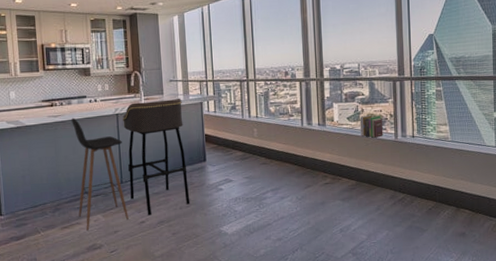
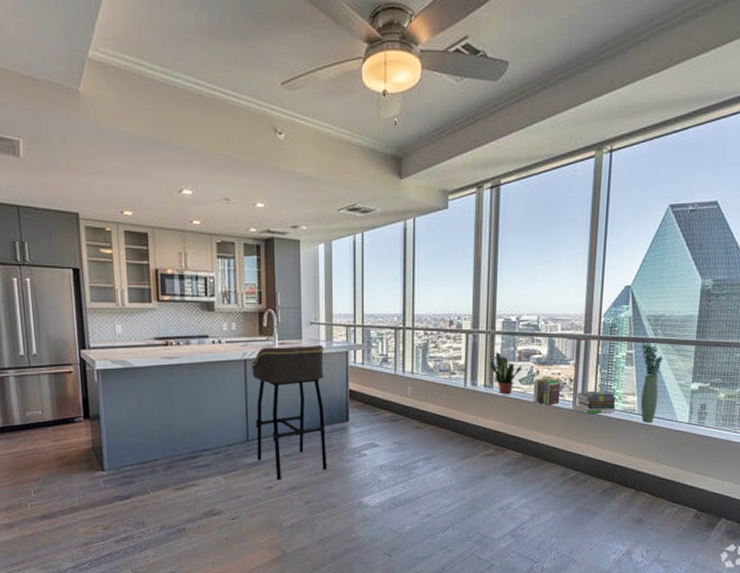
bar stool: present [71,117,129,232] -> none [190,360,254,495]
potted plant: none [322,94,348,131] -> present [490,351,522,395]
books: none [395,123,432,143] -> present [573,391,616,414]
vase: none [447,79,467,149] -> present [640,341,663,423]

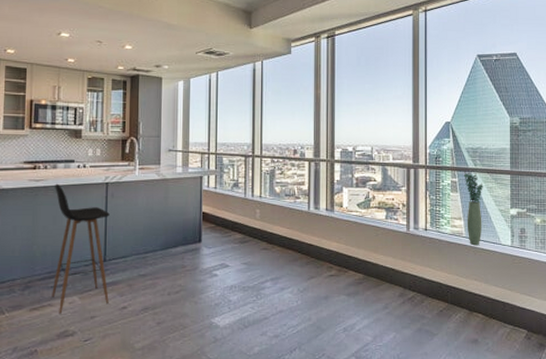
bar stool: none [190,360,254,495] -> present [52,183,110,315]
bar stool: present [252,344,328,480] -> none [113,170,180,301]
potted plant: present [490,351,522,395] -> none [331,177,359,218]
books: present [533,378,561,405] -> none [370,203,395,228]
books: present [573,391,616,414] -> none [407,215,445,236]

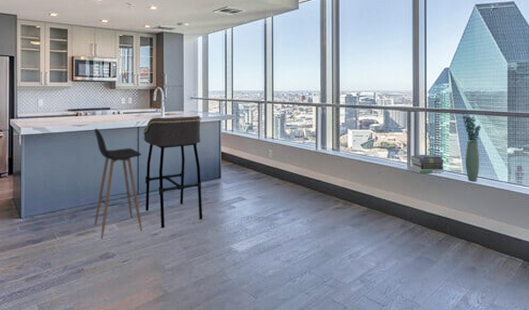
bar stool: none [113,170,180,301] -> present [143,115,203,228]
books: none [407,215,445,236] -> present [408,154,444,173]

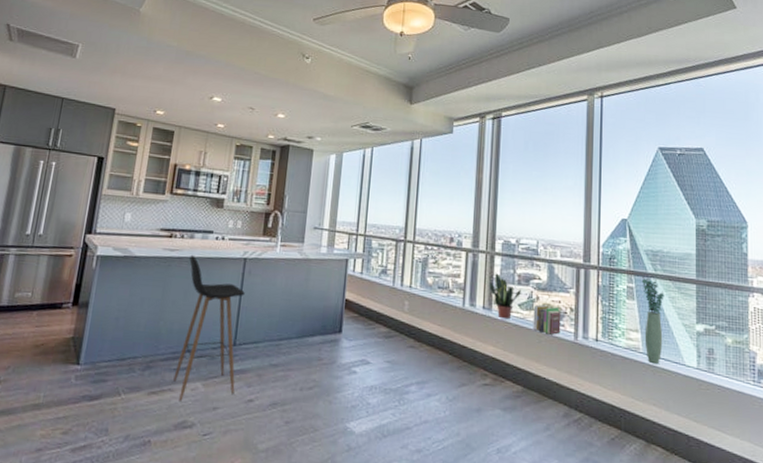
bar stool: present [143,115,203,228] -> none [241,247,325,394]
potted plant: none [337,120,363,157] -> present [489,272,521,320]
books: none [373,143,396,166] -> present [533,304,561,335]
books: present [408,154,444,173] -> none [575,322,619,350]

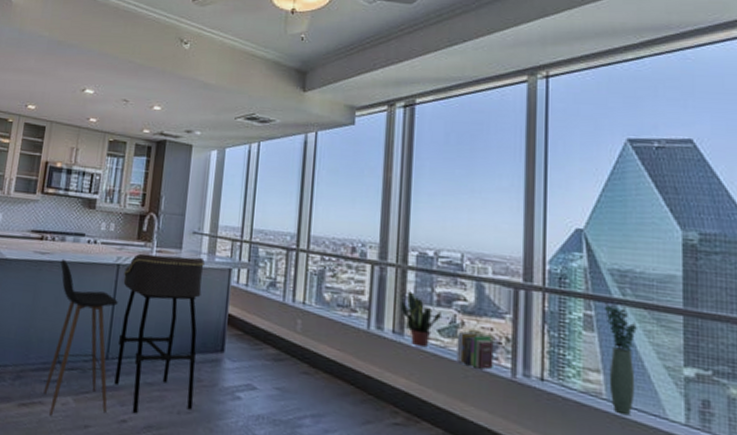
bar stool: none [241,247,325,394] -> present [114,253,205,414]

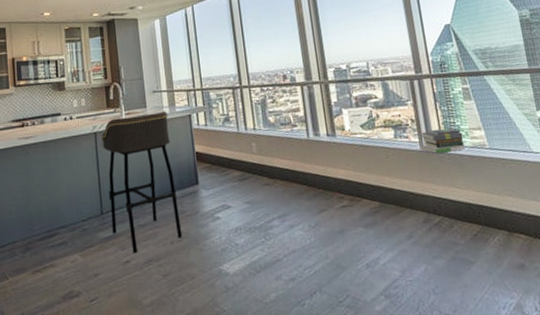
bar stool: present [43,259,118,417] -> none [44,138,111,276]
potted plant: present [400,290,441,348] -> none [329,99,361,143]
books: present [456,331,494,370] -> none [375,121,406,148]
books: none [513,356,573,394] -> present [421,128,466,153]
vase: present [603,301,637,416] -> none [475,75,509,157]

